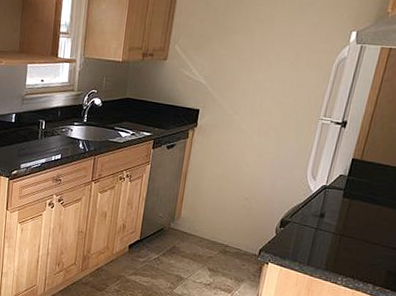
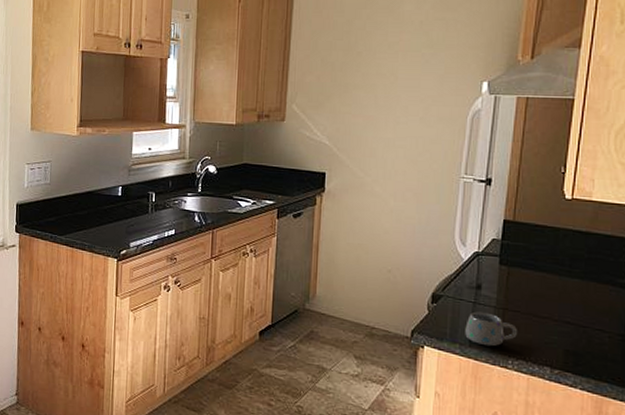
mug: none [305,236,351,266] -> present [465,311,518,347]

